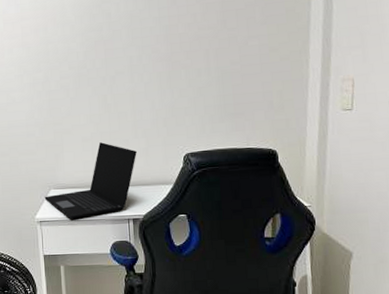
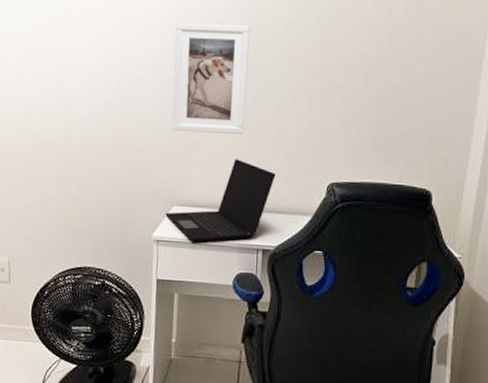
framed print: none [34,25,105,125] -> present [172,22,250,134]

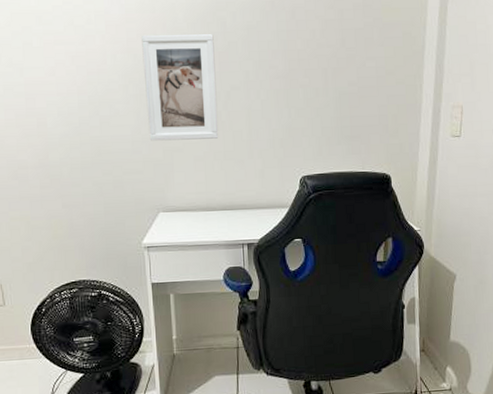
laptop: present [165,159,276,242] -> none [152,162,252,244]

